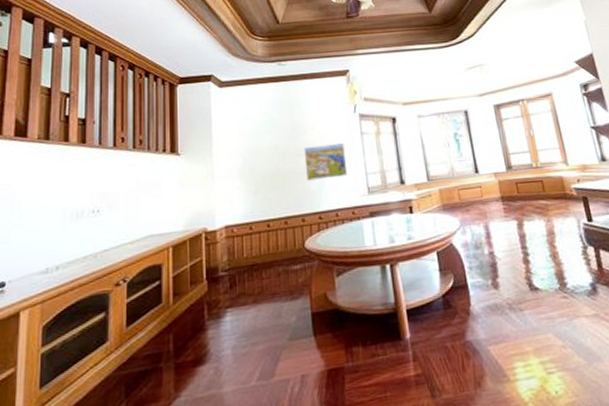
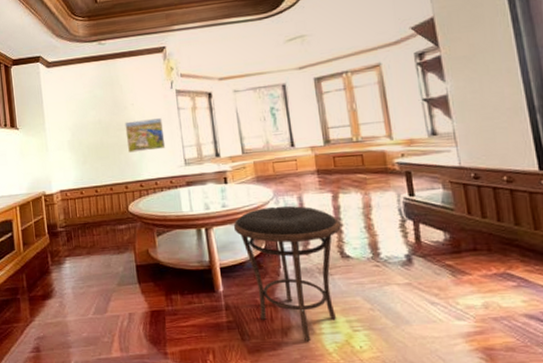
side table: none [420,235,529,391] -> present [233,205,341,341]

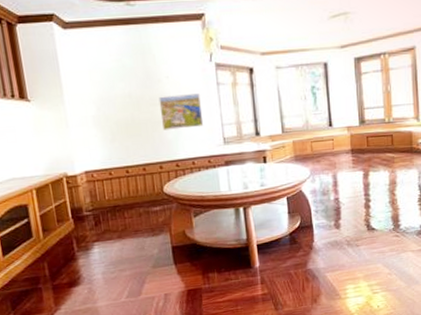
side table: present [233,205,341,341] -> none [271,183,369,305]

